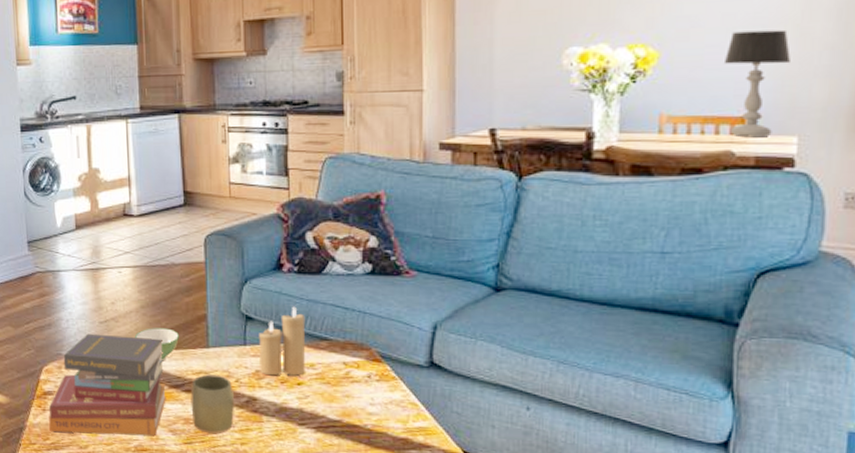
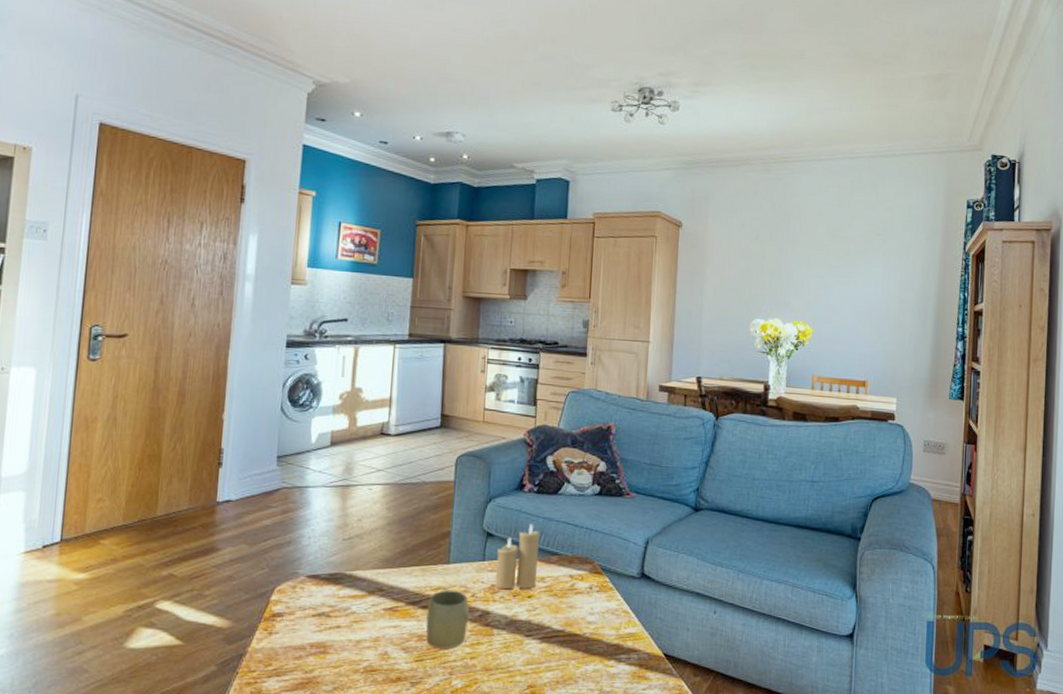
books: present [49,333,166,436] -> none [273,551,405,657]
bowl: present [134,328,180,361] -> none [377,544,423,578]
table lamp: present [723,29,791,138] -> none [852,319,892,398]

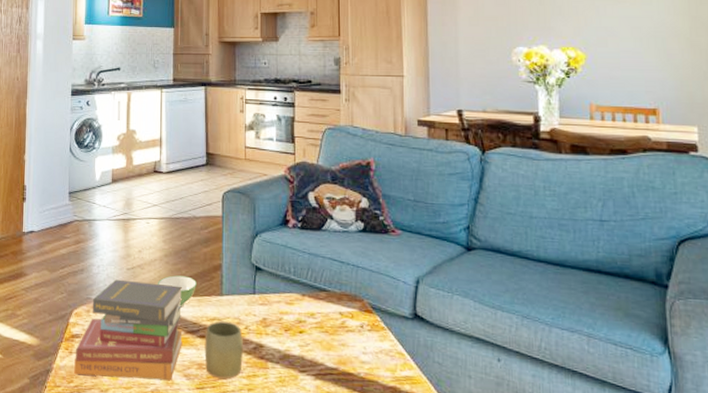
books: none [273,551,405,657] -> present [74,279,183,380]
bowl: none [377,544,423,578] -> present [157,275,198,308]
candle: present [495,523,541,590] -> none [267,259,307,324]

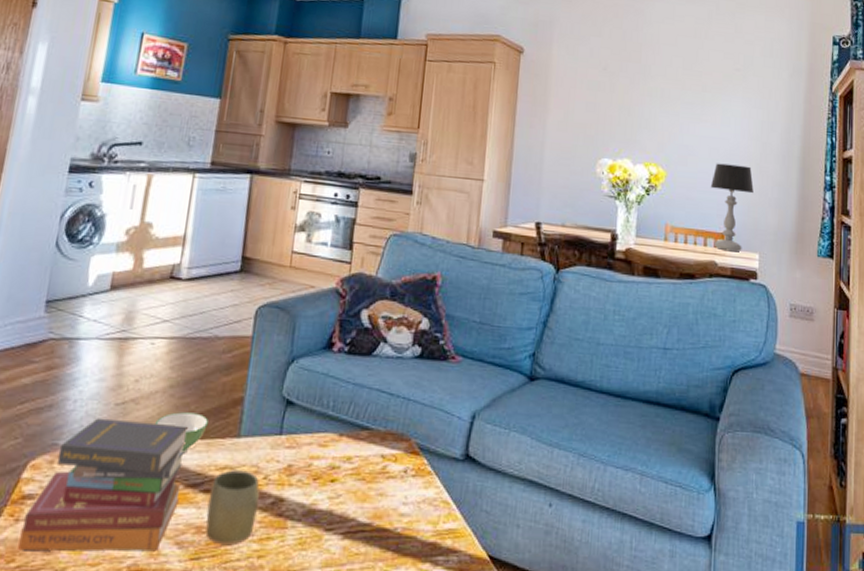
table lamp: none [635,41,685,127] -> present [710,163,754,253]

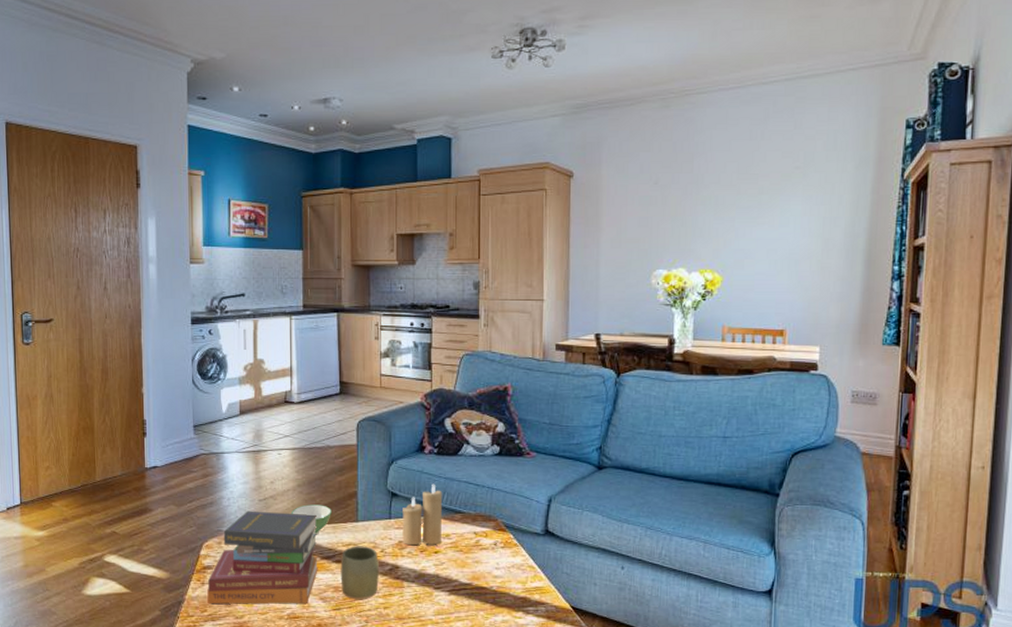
candle: none [292,390,350,472] -> present [402,483,443,546]
table lamp: present [710,163,754,253] -> none [768,263,814,347]

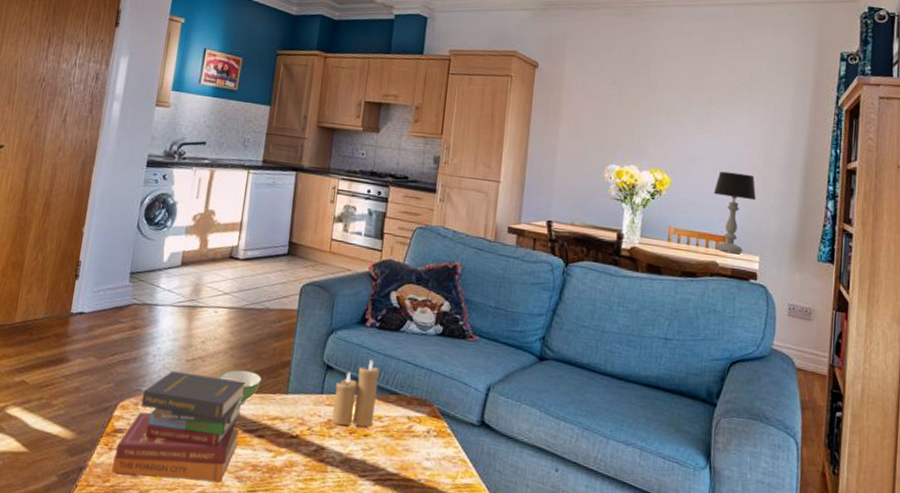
mug: present [340,546,379,599] -> none [260,420,305,482]
table lamp: none [768,263,814,347] -> present [713,171,756,255]

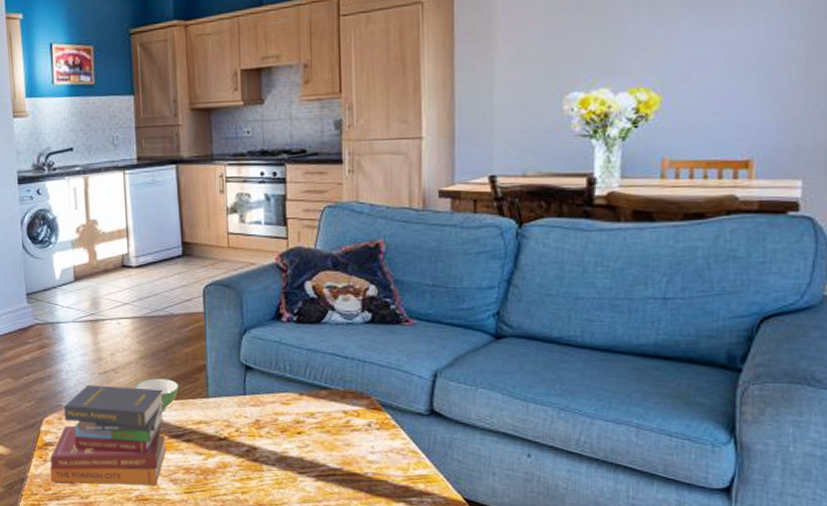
candle: present [332,359,380,427] -> none [259,356,305,425]
table lamp: present [713,171,756,255] -> none [727,72,795,182]

